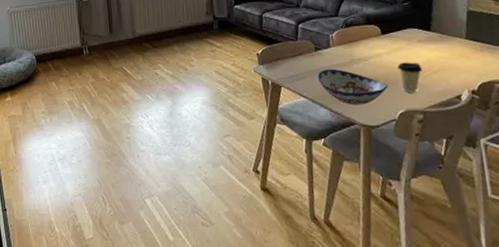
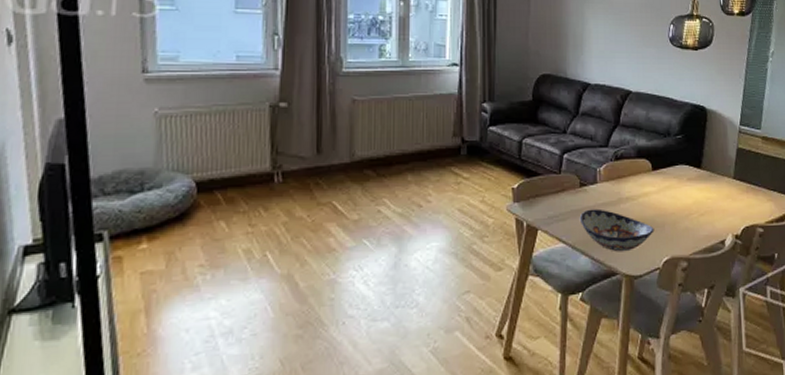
coffee cup: present [397,62,423,93] -> none [665,202,691,238]

